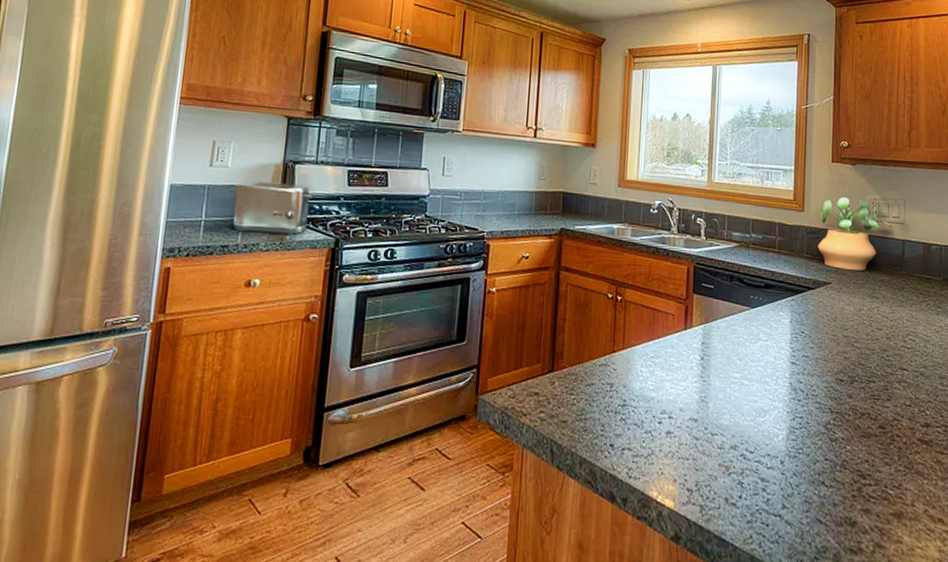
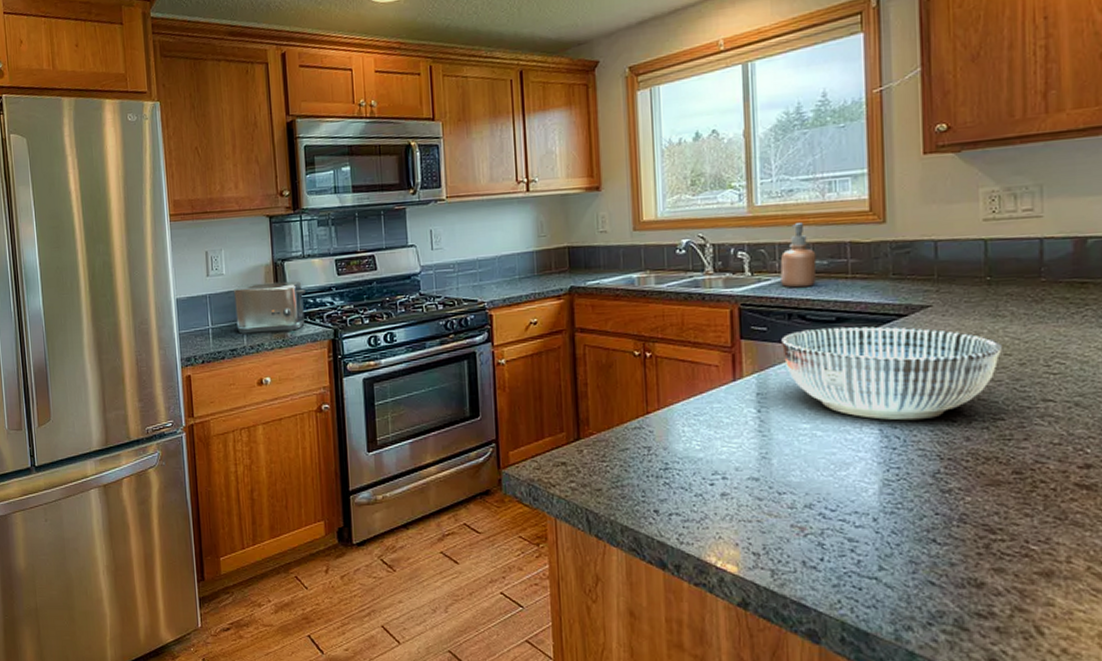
bowl: none [724,291,876,378] -> present [781,326,1002,421]
soap dispenser: none [727,201,754,257] -> present [780,223,817,290]
potted plant: present [817,196,894,271] -> none [908,195,1024,287]

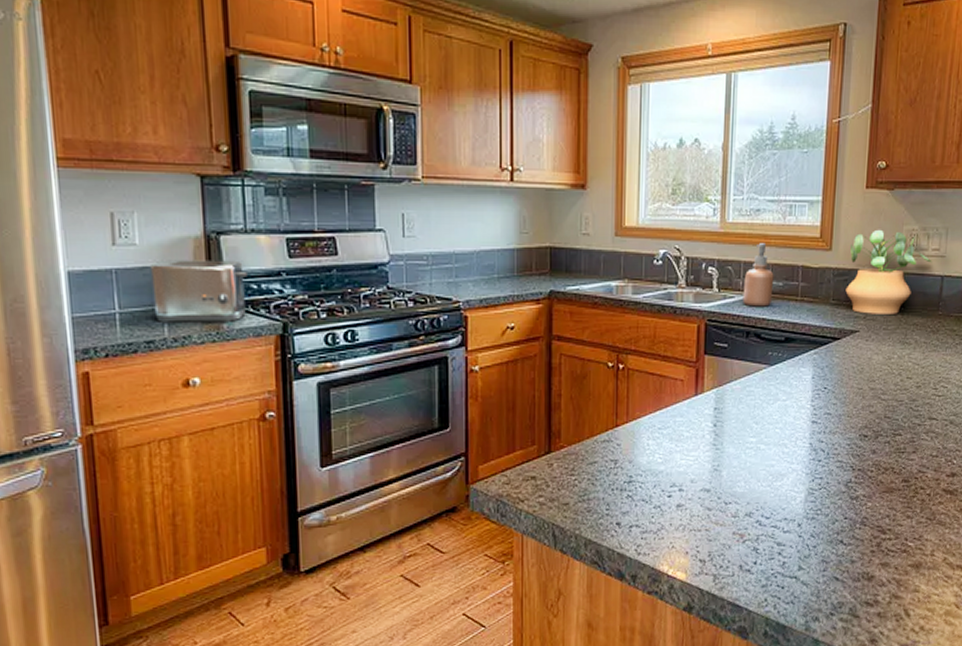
bowl: present [781,326,1002,421] -> none [739,346,906,435]
potted plant: none [908,195,1024,287] -> present [845,229,932,314]

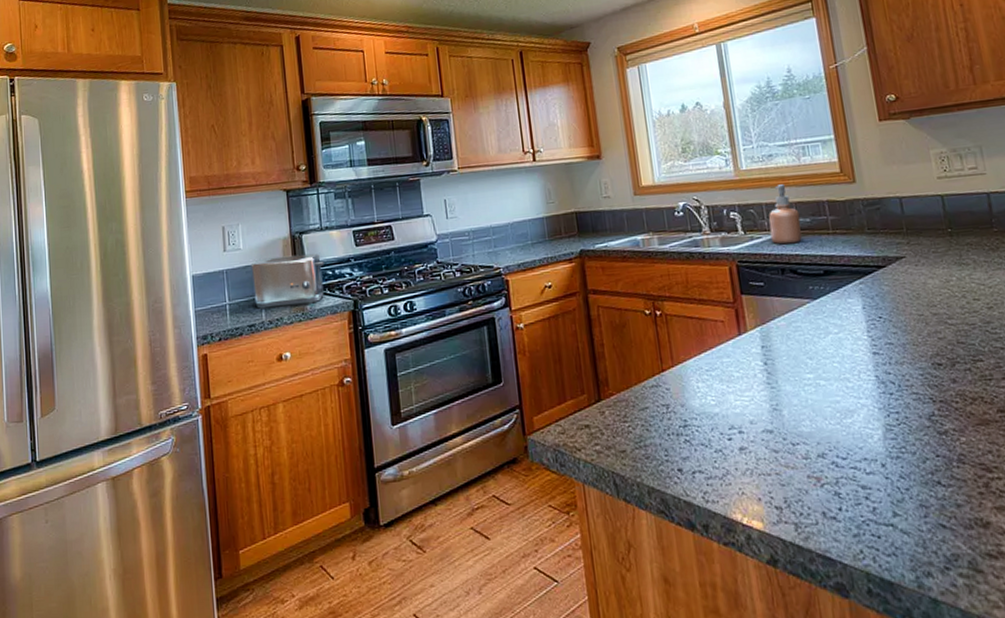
potted plant: present [845,229,932,314] -> none [875,156,972,240]

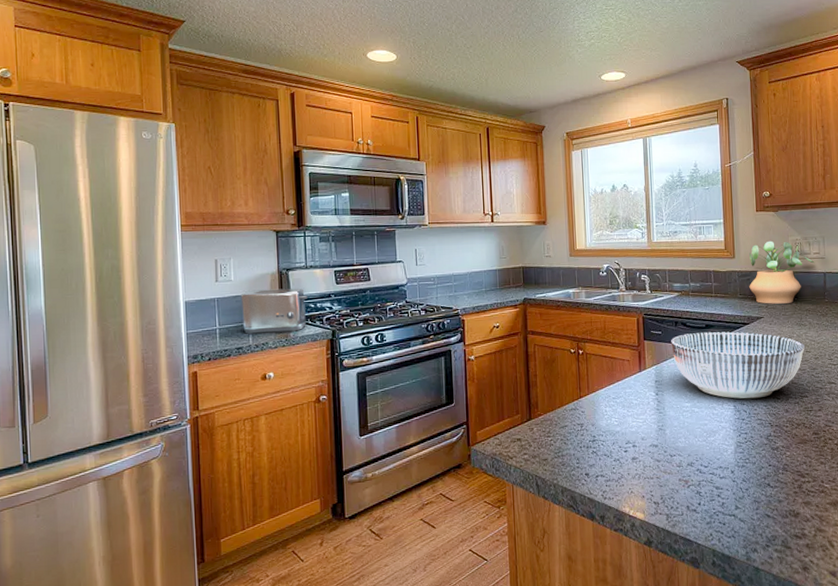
soap dispenser: present [769,184,802,246] -> none [669,256,693,304]
bowl: none [778,277,971,367] -> present [671,331,805,399]
potted plant: none [875,156,972,240] -> present [749,240,815,304]

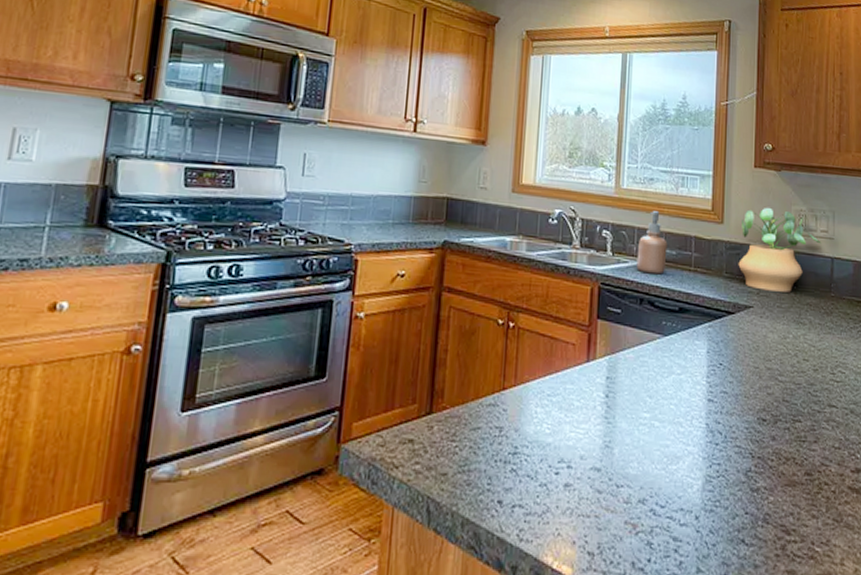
toaster: present [240,288,307,334] -> none [35,178,140,246]
soap dispenser: none [669,256,693,304] -> present [636,211,668,276]
bowl: present [671,331,805,399] -> none [632,316,802,417]

